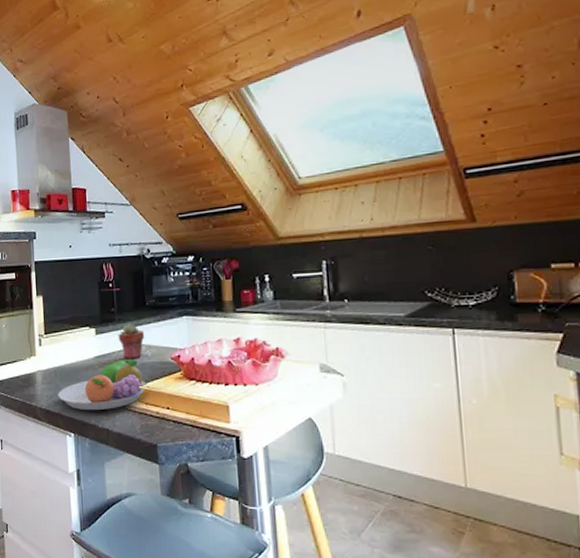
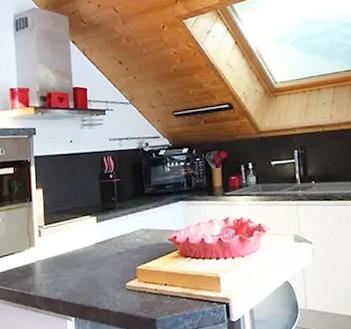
fruit bowl: present [58,359,148,411] -> none [58,243,147,295]
potted succulent: present [118,323,145,359] -> none [118,210,144,243]

